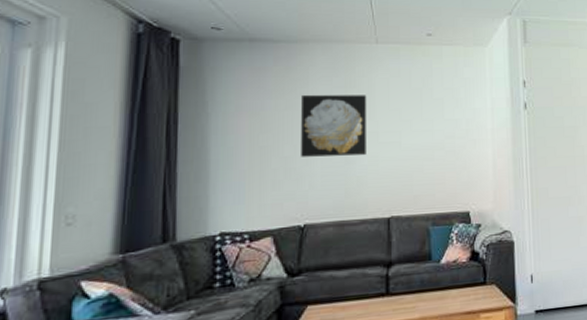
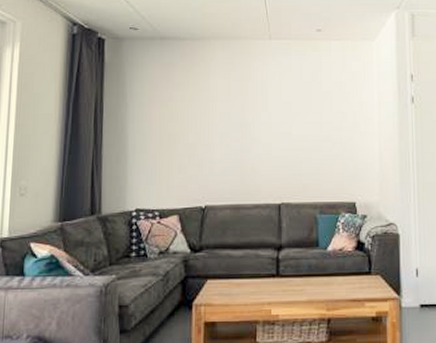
wall art: present [301,95,367,157] -> none [203,88,261,144]

